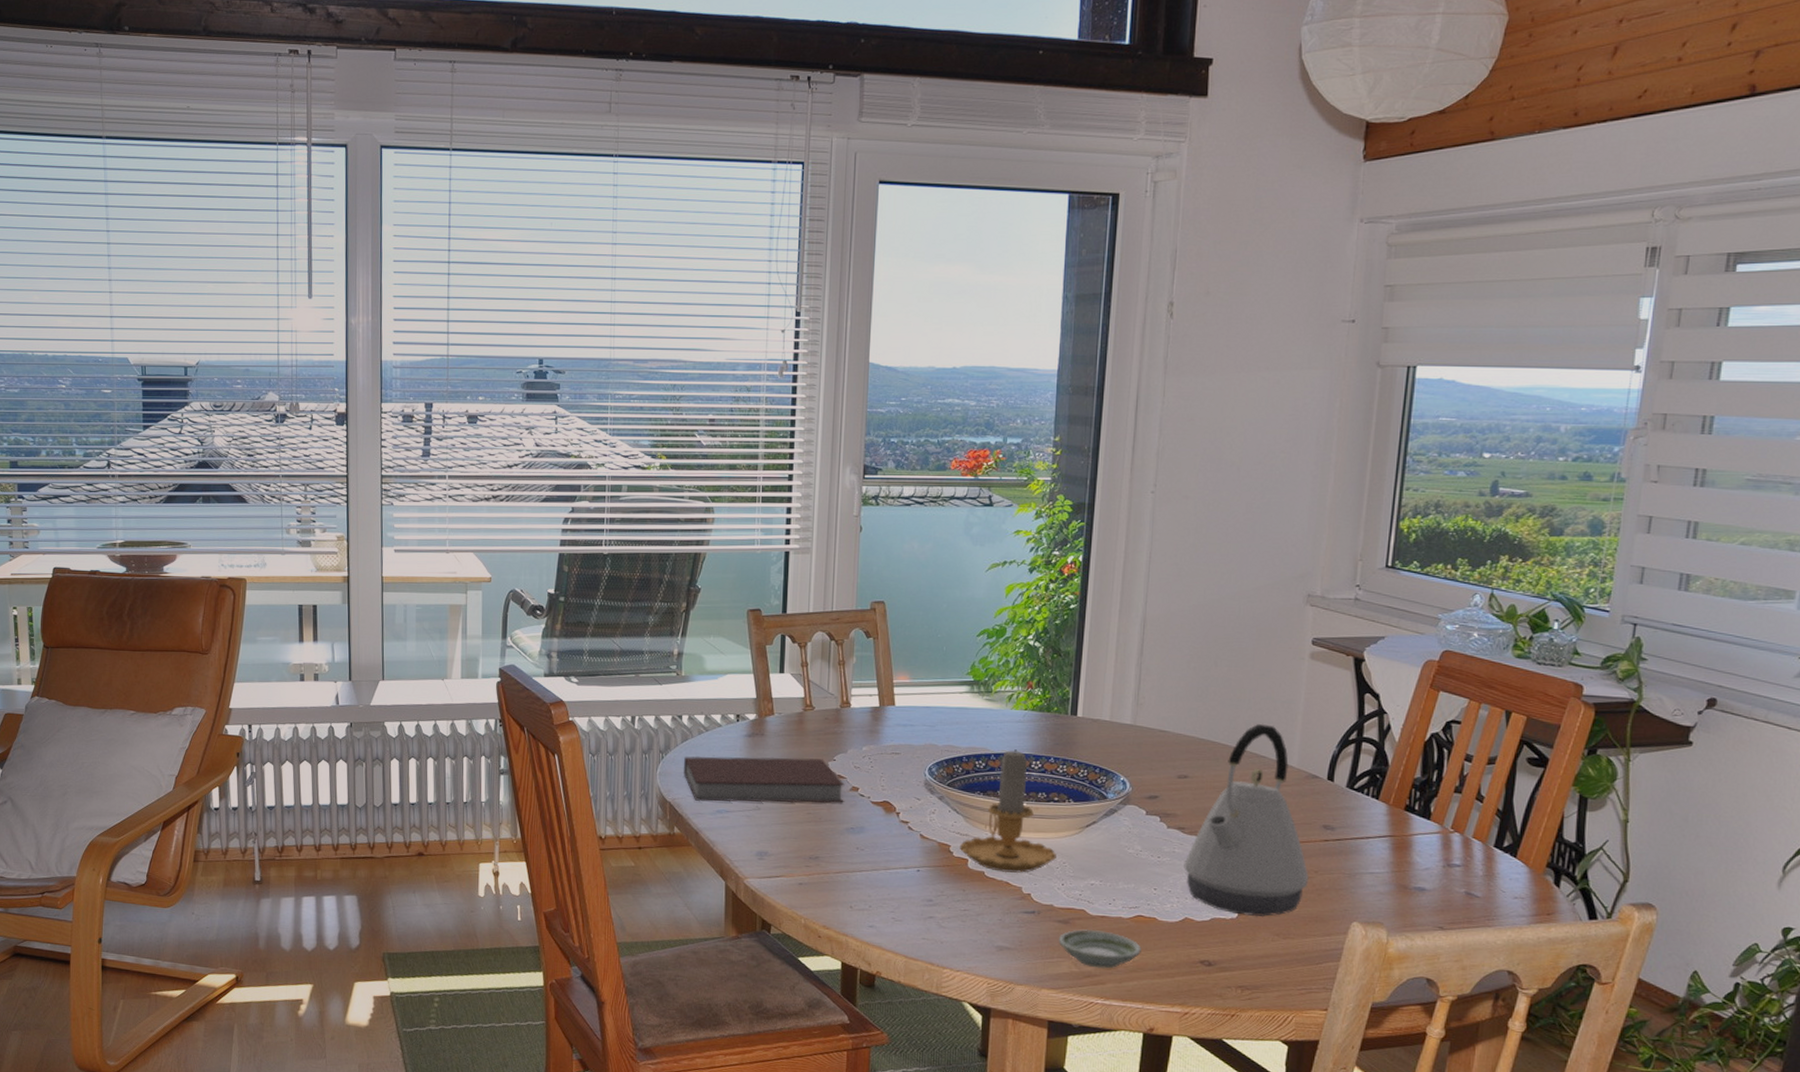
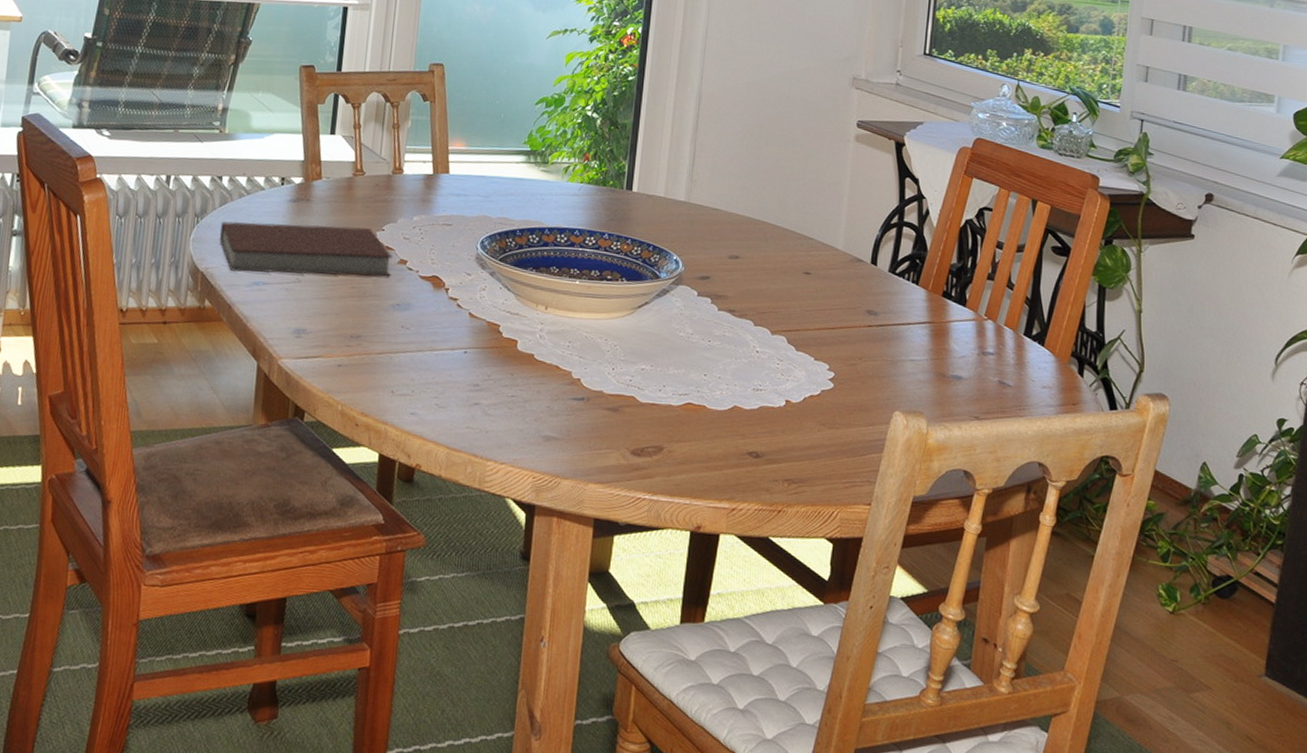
candle: present [960,749,1056,873] -> none [509,224,608,356]
saucer: present [1058,929,1141,969] -> none [606,417,690,461]
kettle: present [1184,724,1309,917] -> none [733,205,854,406]

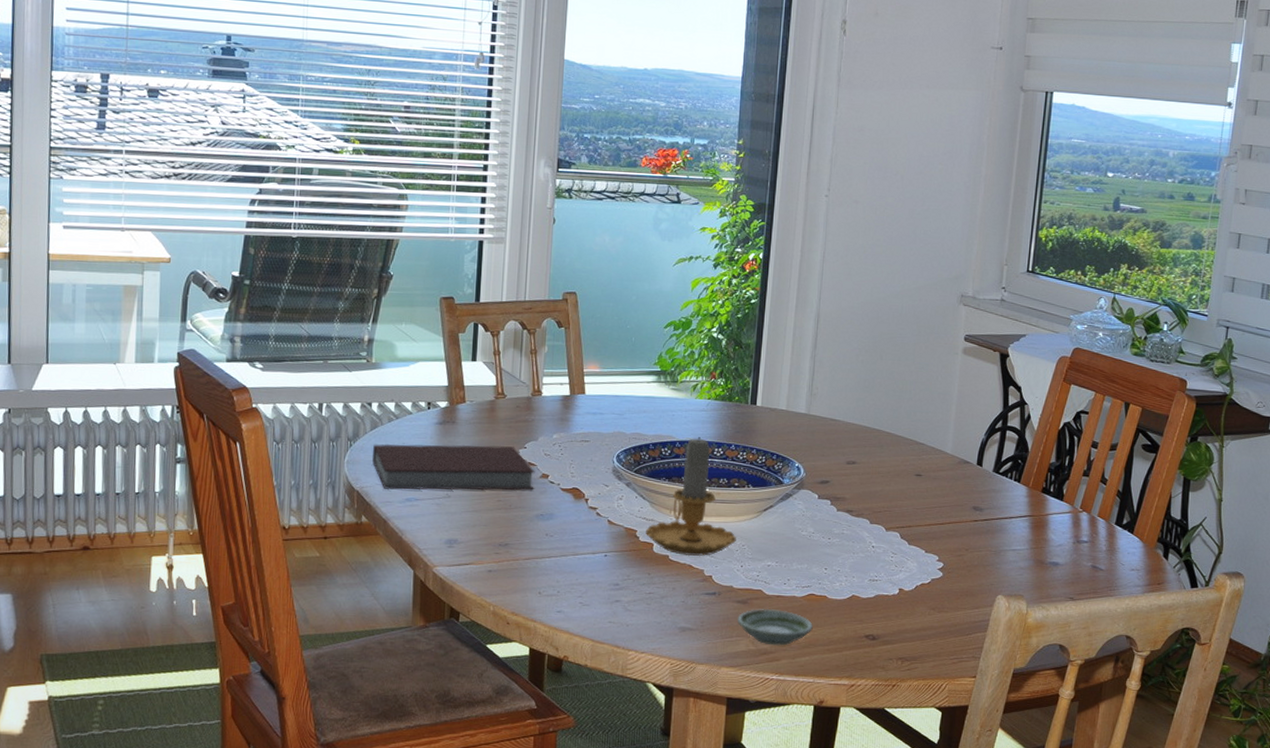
candle: none [509,224,608,356] -> present [646,437,736,557]
saucer: none [606,417,690,461] -> present [737,608,813,646]

